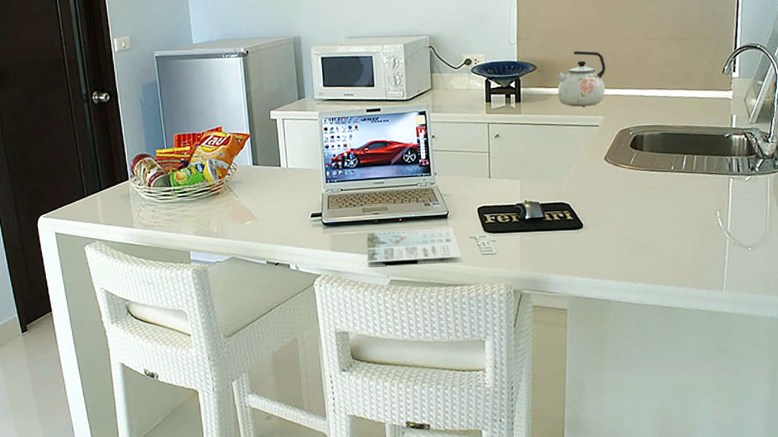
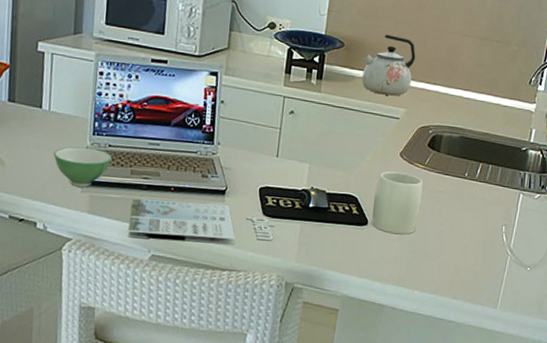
bowl: none [295,194,345,229] -> present [53,146,112,188]
mug: none [585,174,633,233] -> present [371,171,423,235]

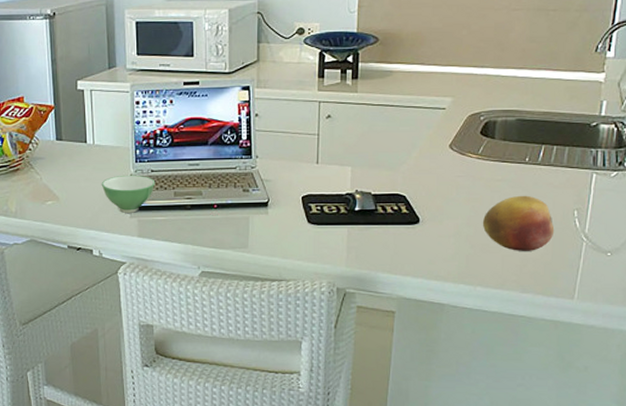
magazine: present [128,198,275,244] -> none [177,216,321,257]
kettle: present [361,34,416,96] -> none [400,21,459,86]
mug: present [371,171,423,235] -> none [423,164,479,230]
fruit: none [423,207,485,261] -> present [482,195,555,251]

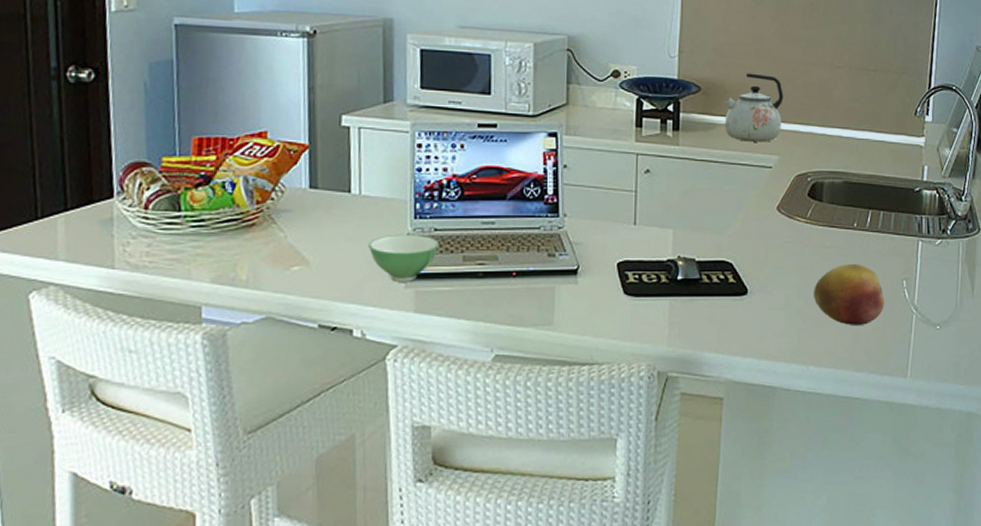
kettle: none [400,21,459,86] -> present [724,73,783,142]

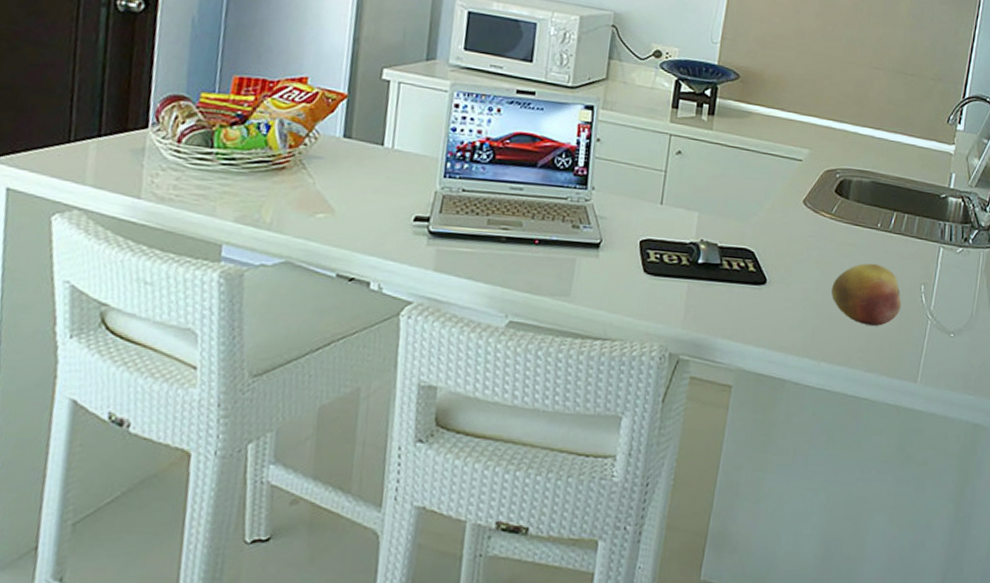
bowl: present [368,234,440,282] -> none [394,191,466,240]
kettle: present [724,73,783,142] -> none [759,65,820,135]

